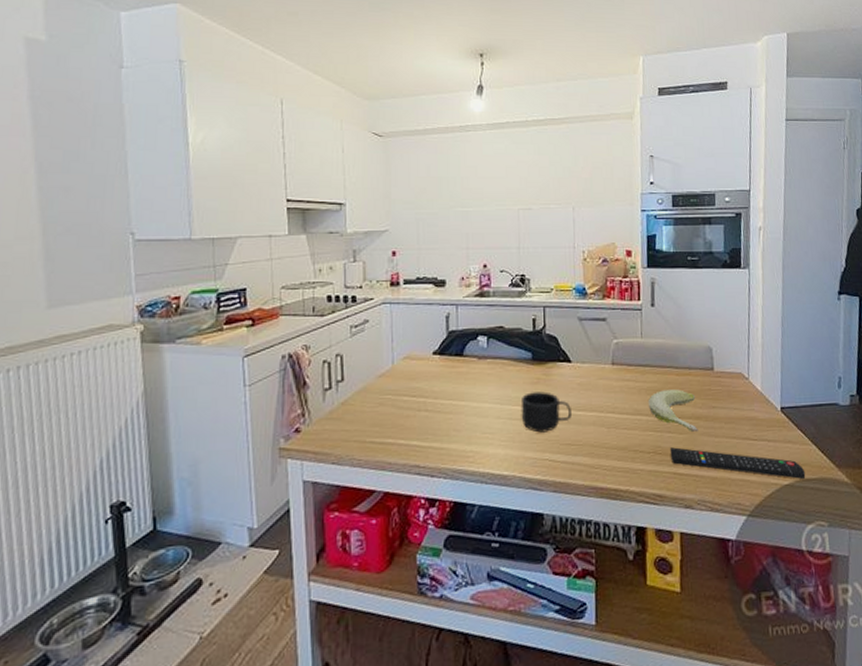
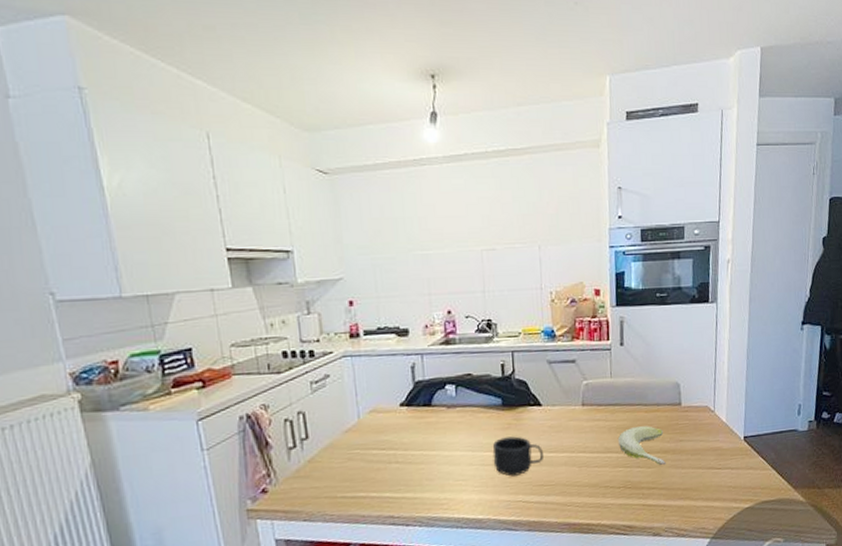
remote control: present [669,447,806,480] -> none [639,480,765,502]

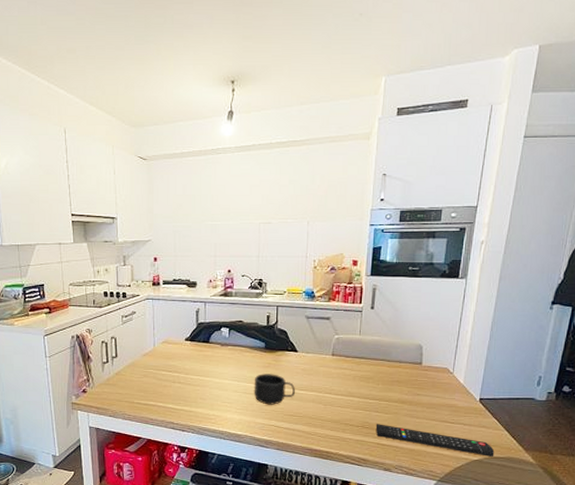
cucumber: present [617,426,666,466] -> none [360,378,403,414]
remote control: none [639,480,765,502] -> present [375,424,495,458]

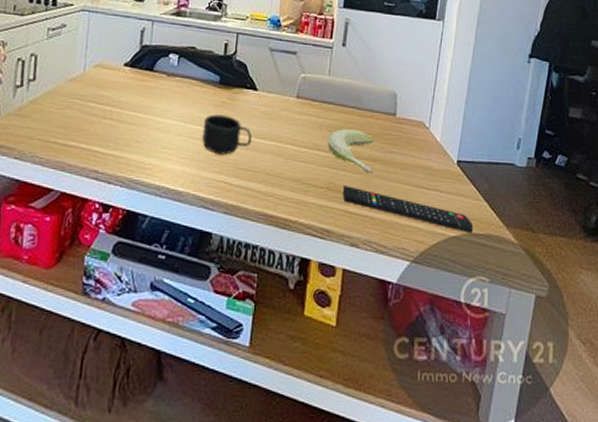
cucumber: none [360,378,403,414] -> present [327,129,375,174]

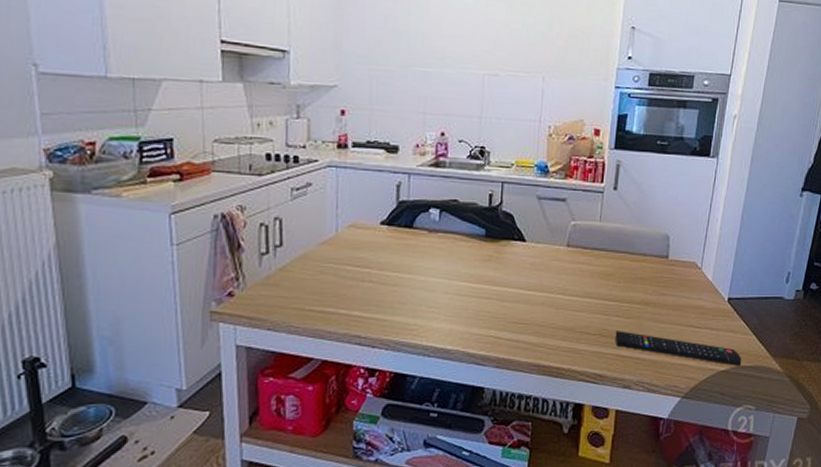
mug: present [202,114,253,155] -> none [469,269,522,310]
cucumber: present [327,129,375,174] -> none [599,275,647,318]

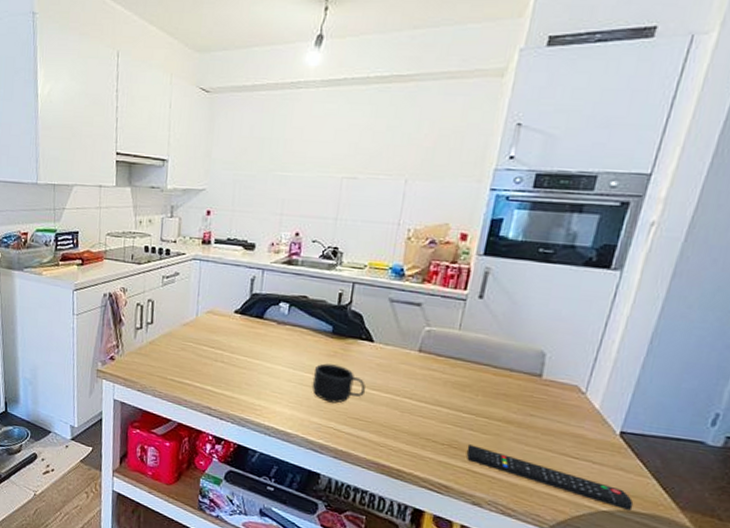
mug: none [469,269,522,310] -> present [312,363,366,404]

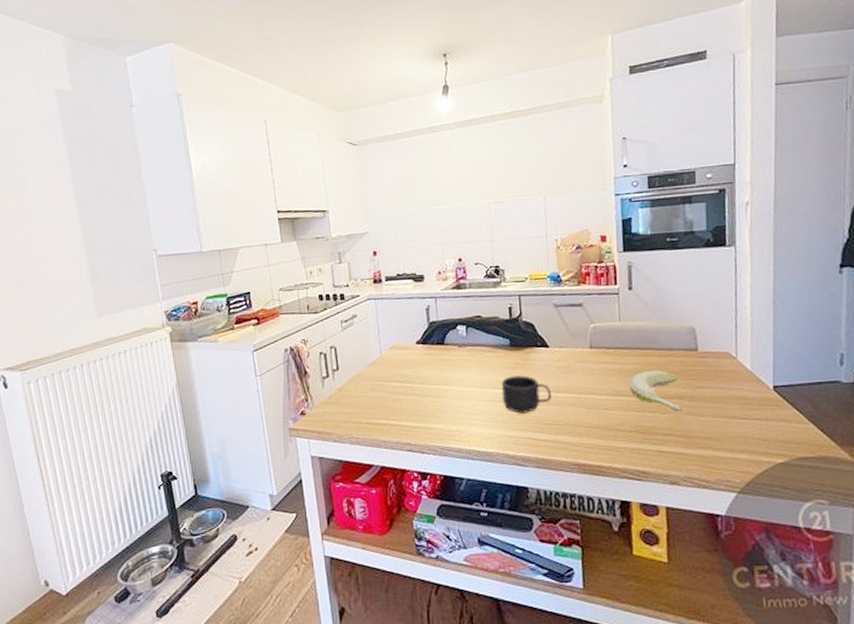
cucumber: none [452,386,512,436] -> present [628,370,682,412]
remote control: present [466,444,634,512] -> none [652,426,803,458]

